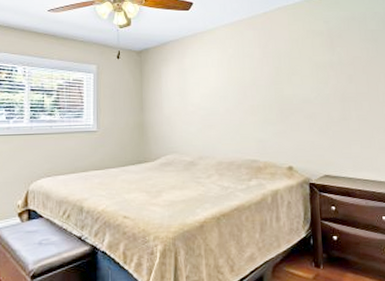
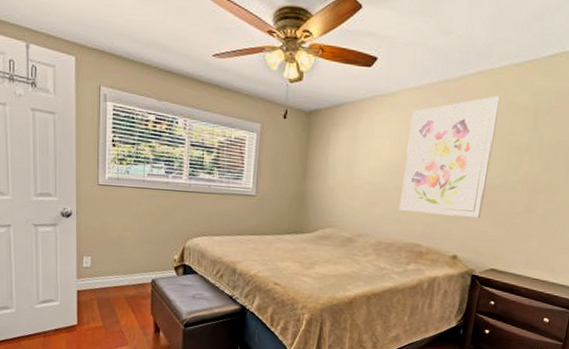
wall art: none [229,26,306,131] -> present [399,96,501,218]

